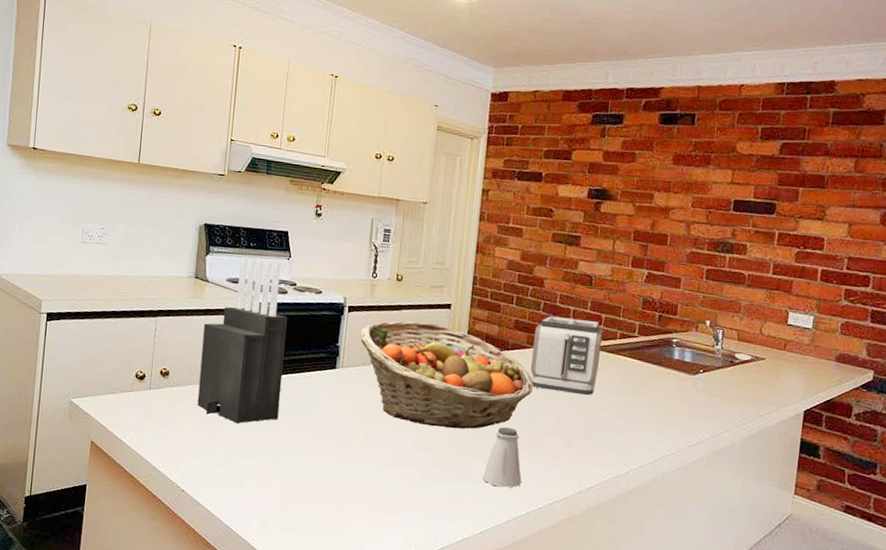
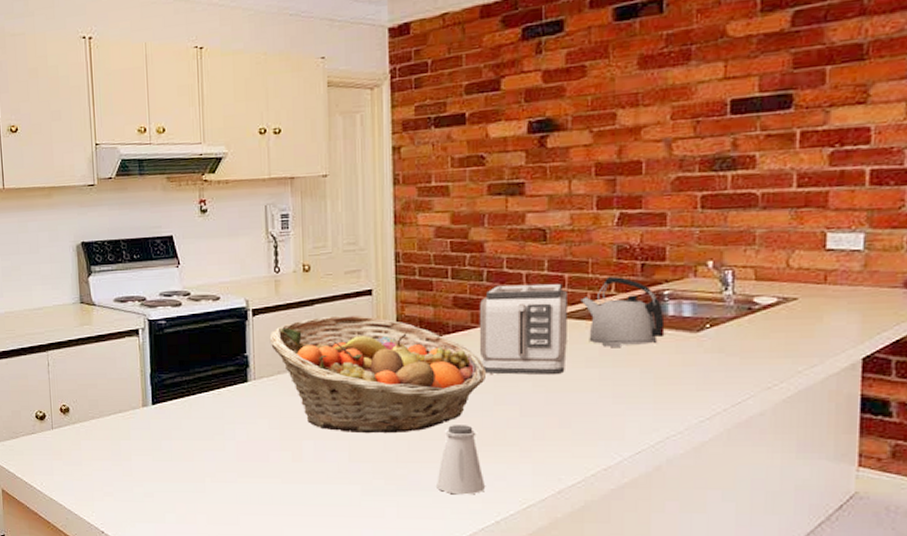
knife block: present [197,259,287,424] -> none [97,273,192,455]
kettle: none [612,321,671,381] -> present [581,276,665,347]

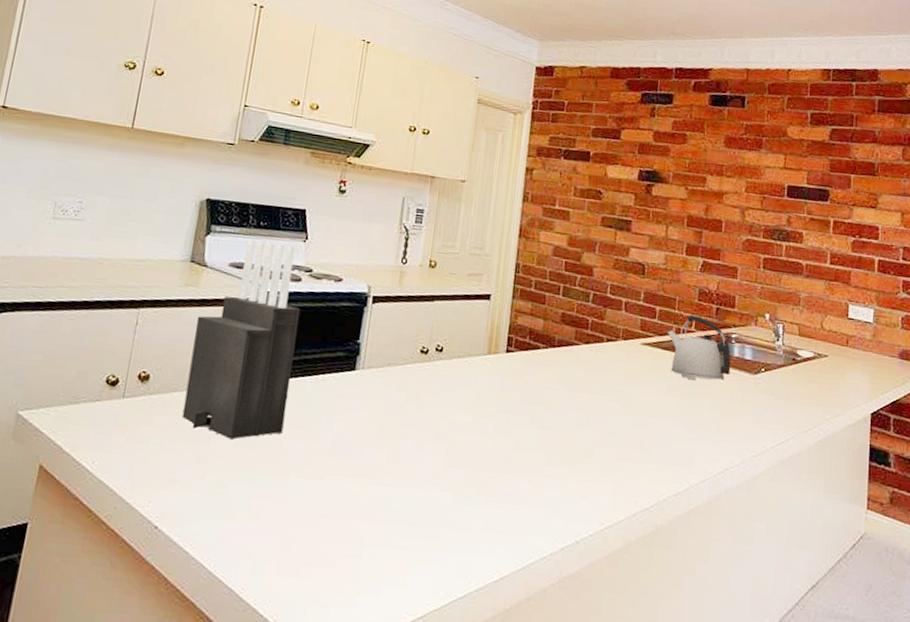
knife block: none [97,273,192,455] -> present [182,240,300,440]
fruit basket: present [269,314,487,434] -> none [385,313,584,441]
saltshaker: present [437,425,485,495] -> none [525,437,570,511]
toaster: present [479,283,567,375] -> none [579,308,657,399]

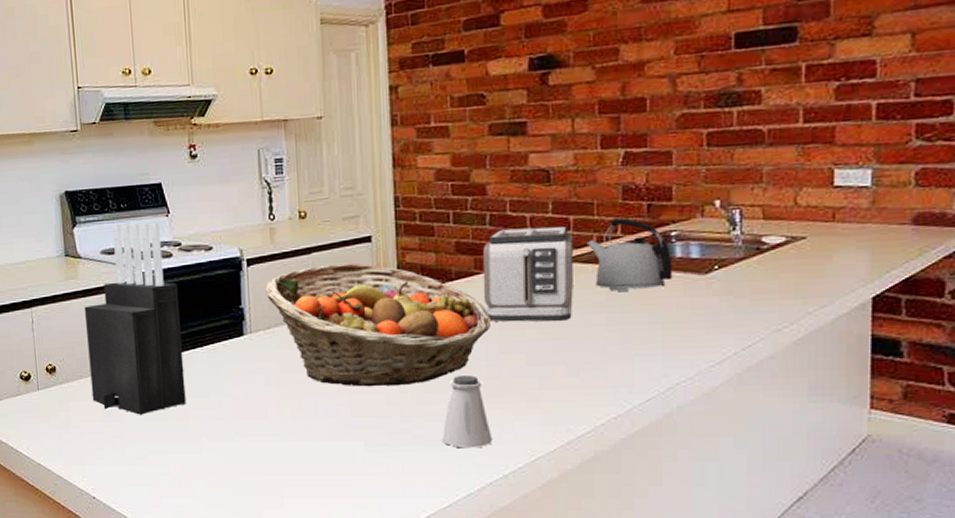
fruit basket: none [385,313,584,441] -> present [265,262,492,387]
saltshaker: none [525,437,570,511] -> present [442,375,492,448]
toaster: none [579,308,657,399] -> present [482,227,573,322]

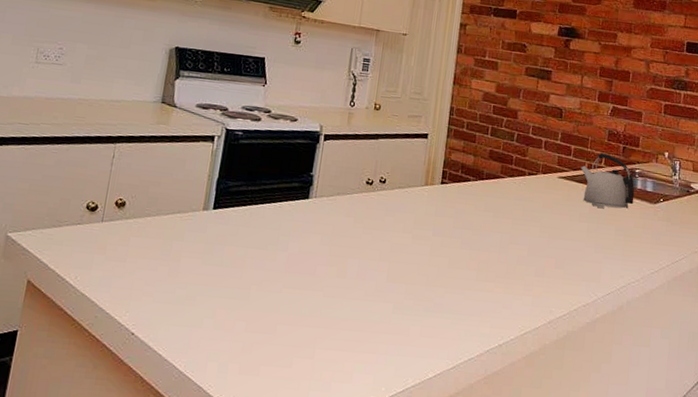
knife block: present [84,222,186,415] -> none [155,84,260,258]
fruit basket: present [265,262,492,387] -> none [335,150,508,260]
saltshaker: present [442,375,492,448] -> none [456,257,494,320]
toaster: present [482,227,573,322] -> none [504,146,572,225]

